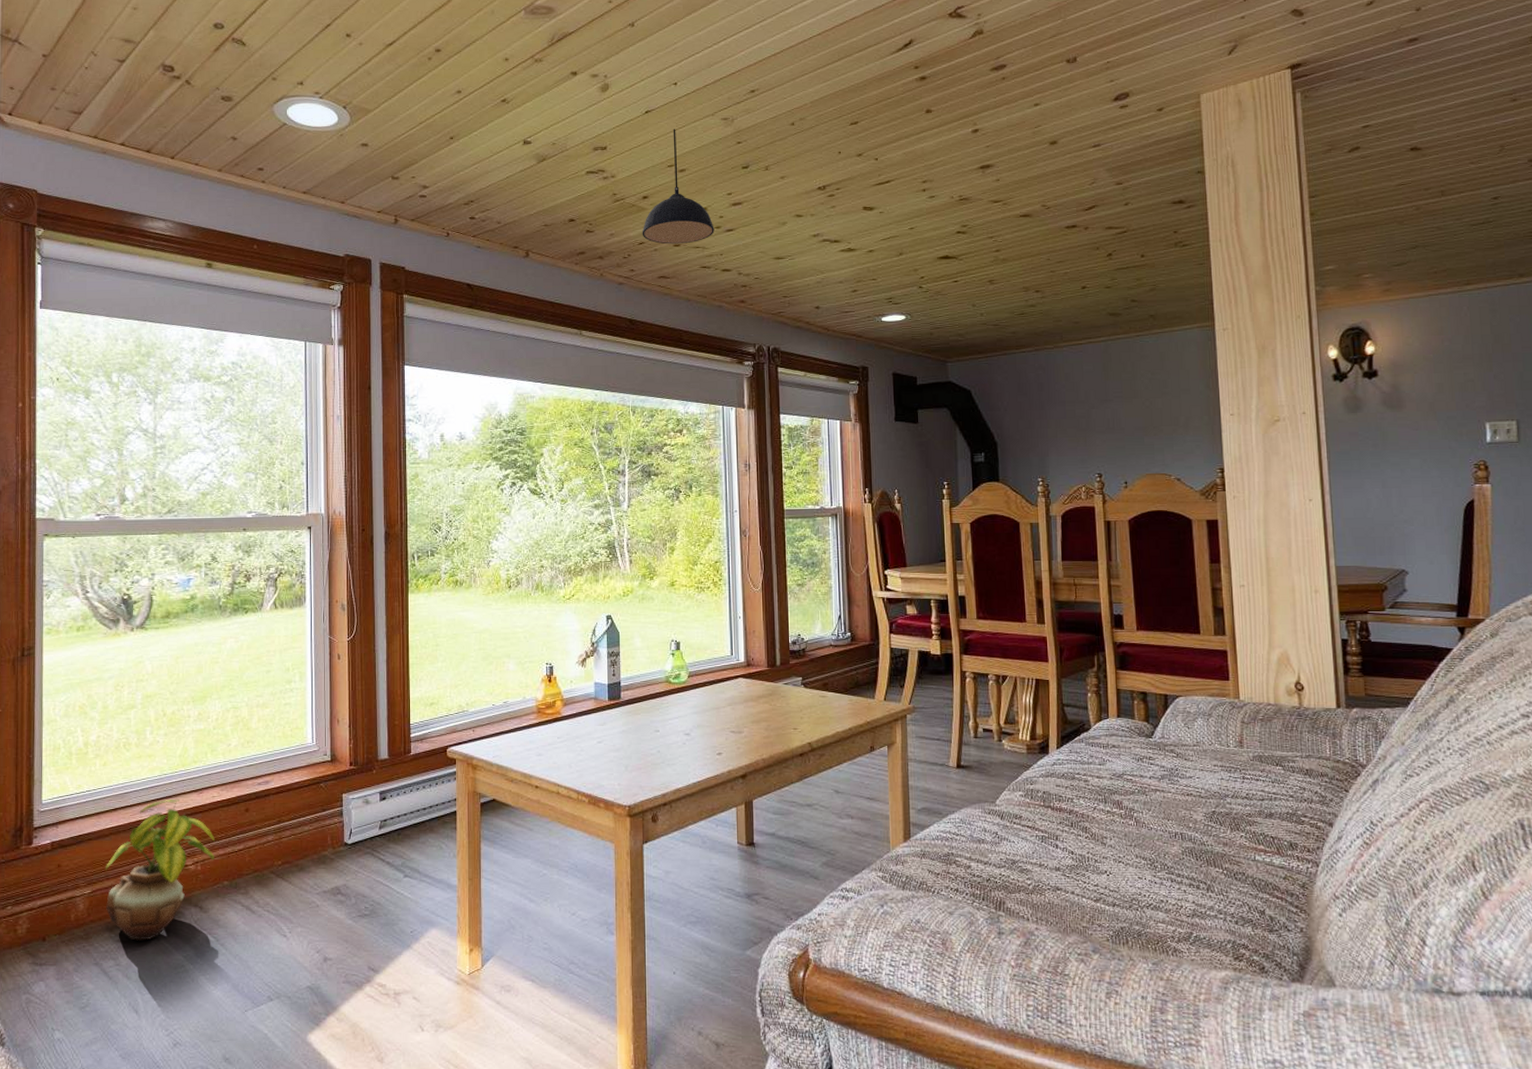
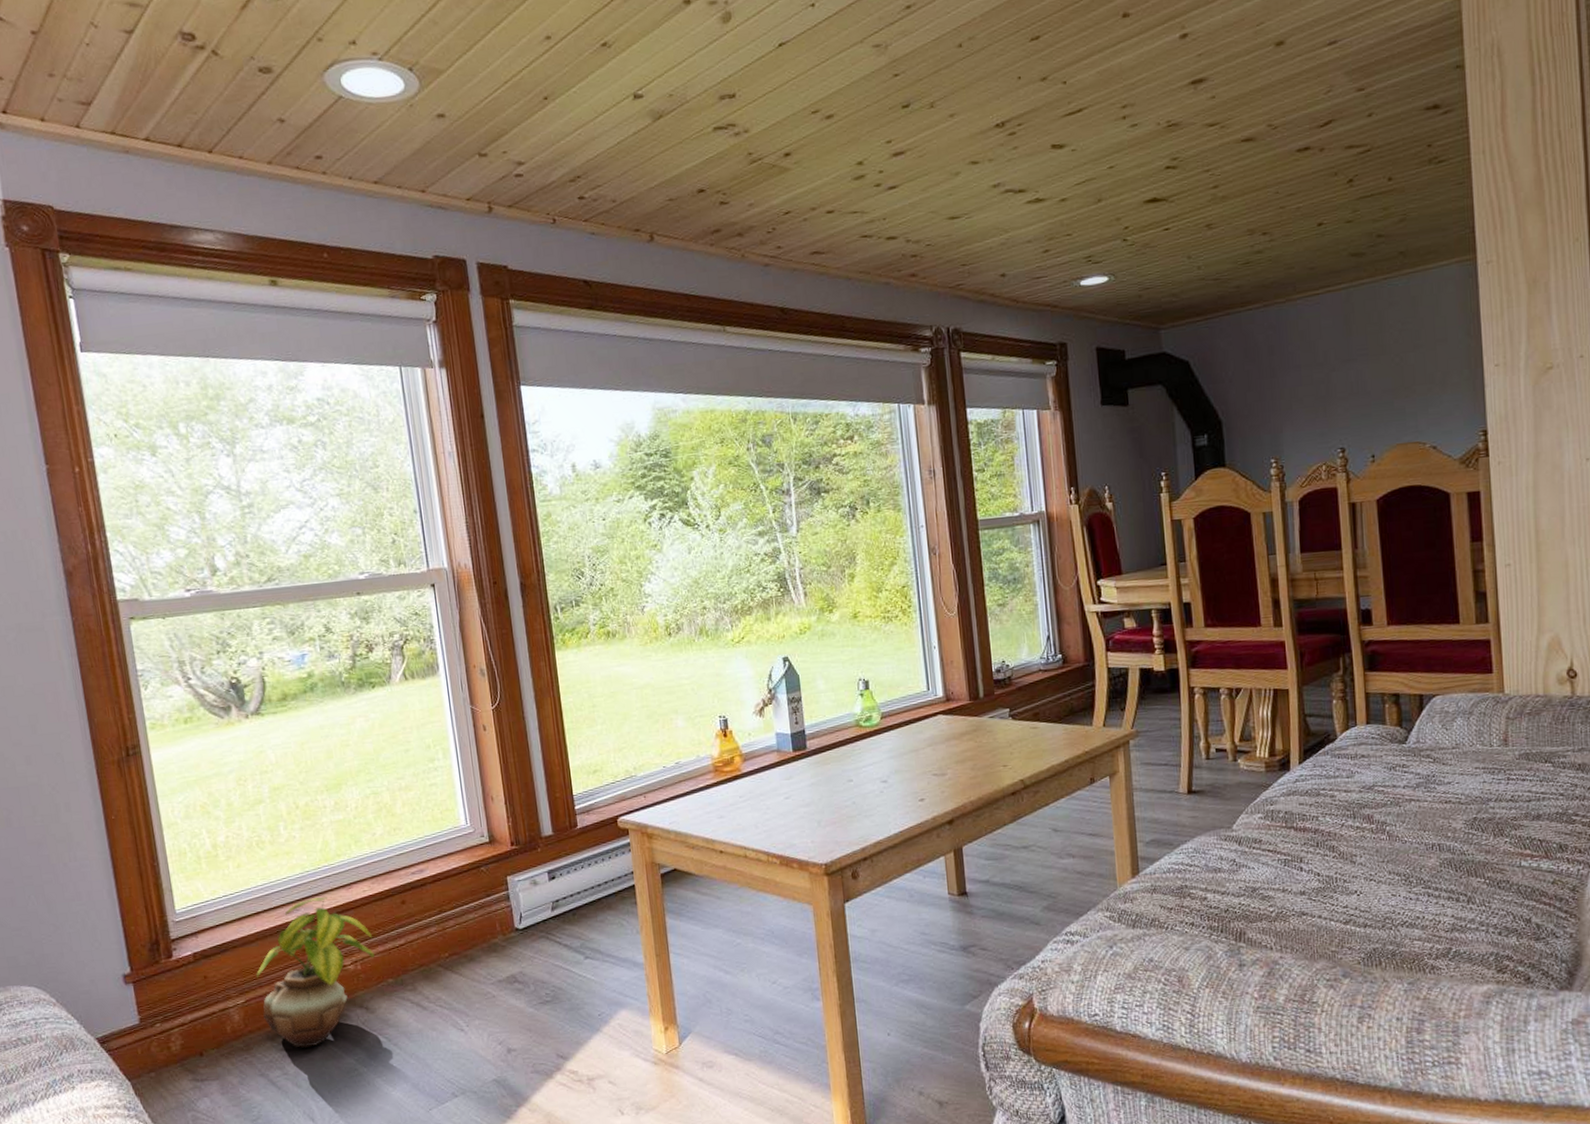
pendant light: present [642,129,714,244] -> none [786,64,874,212]

